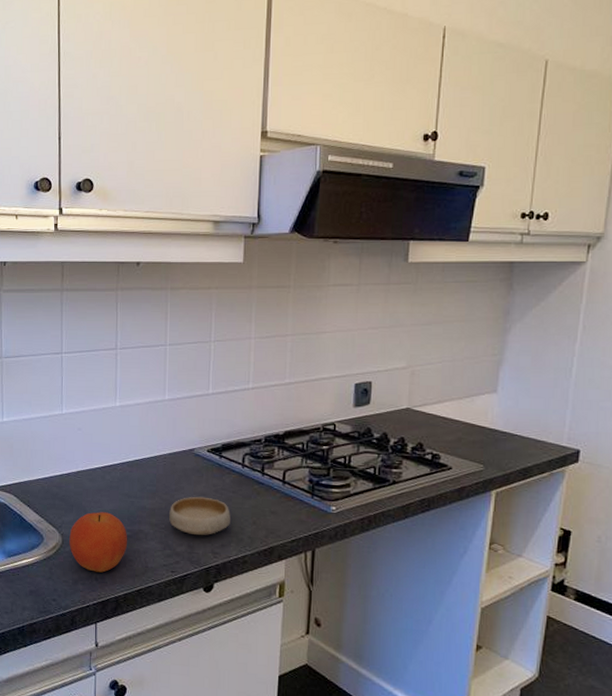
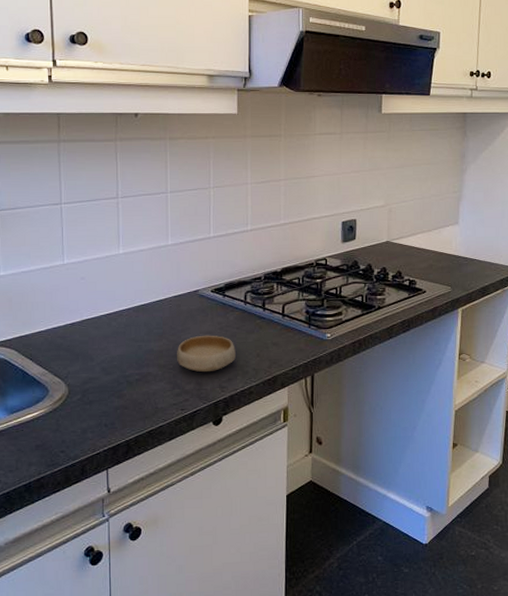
fruit: present [69,512,128,573] -> none [76,358,137,419]

